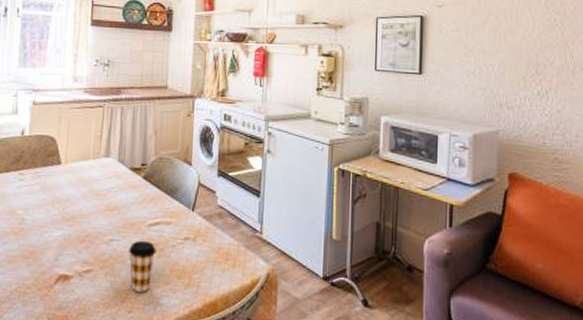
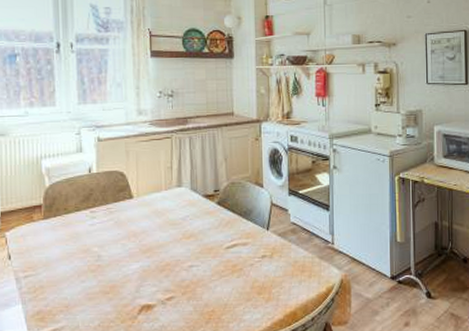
coffee cup: present [129,240,156,292] -> none [209,263,236,312]

